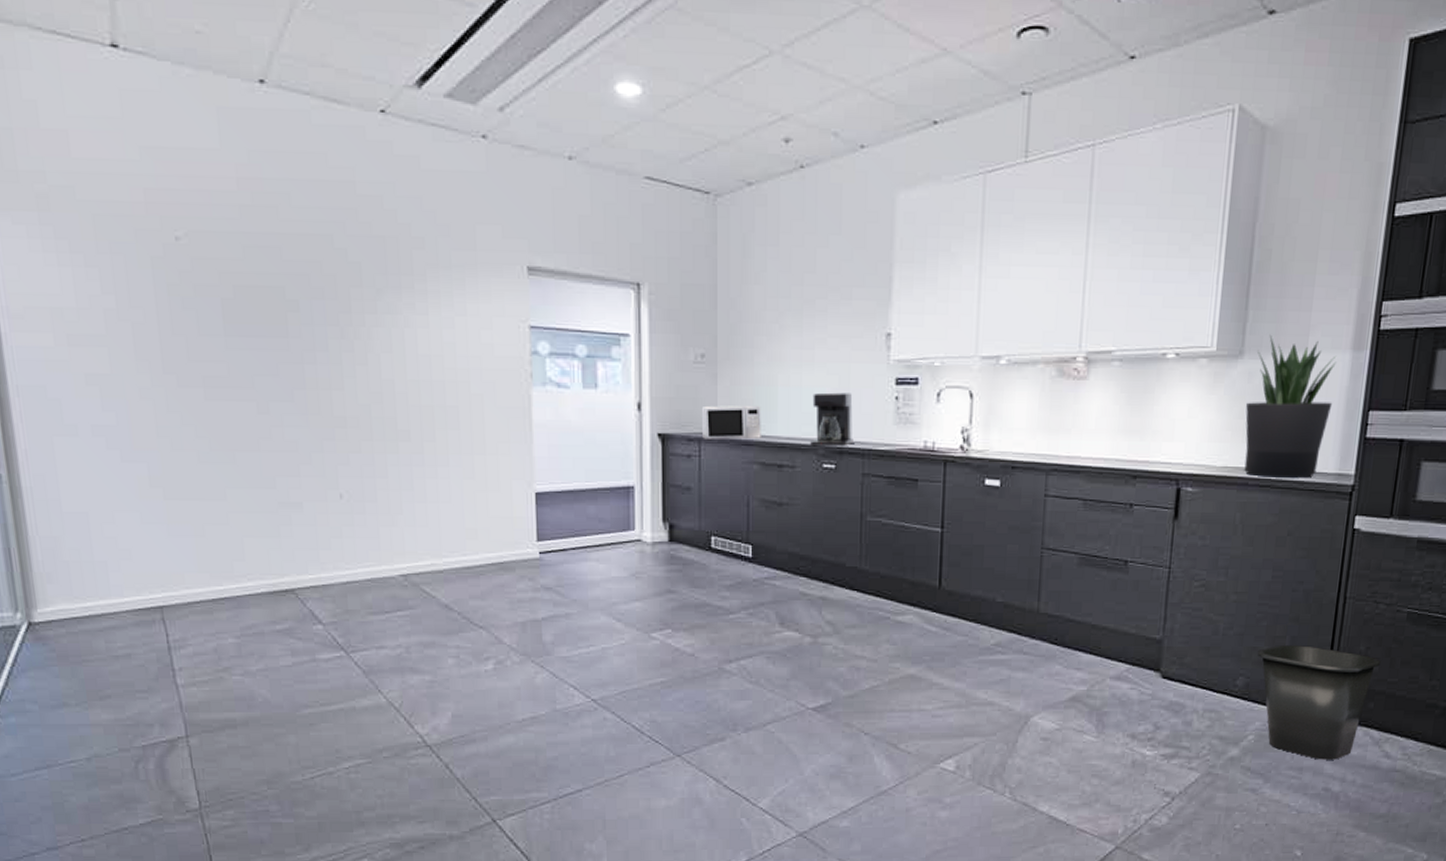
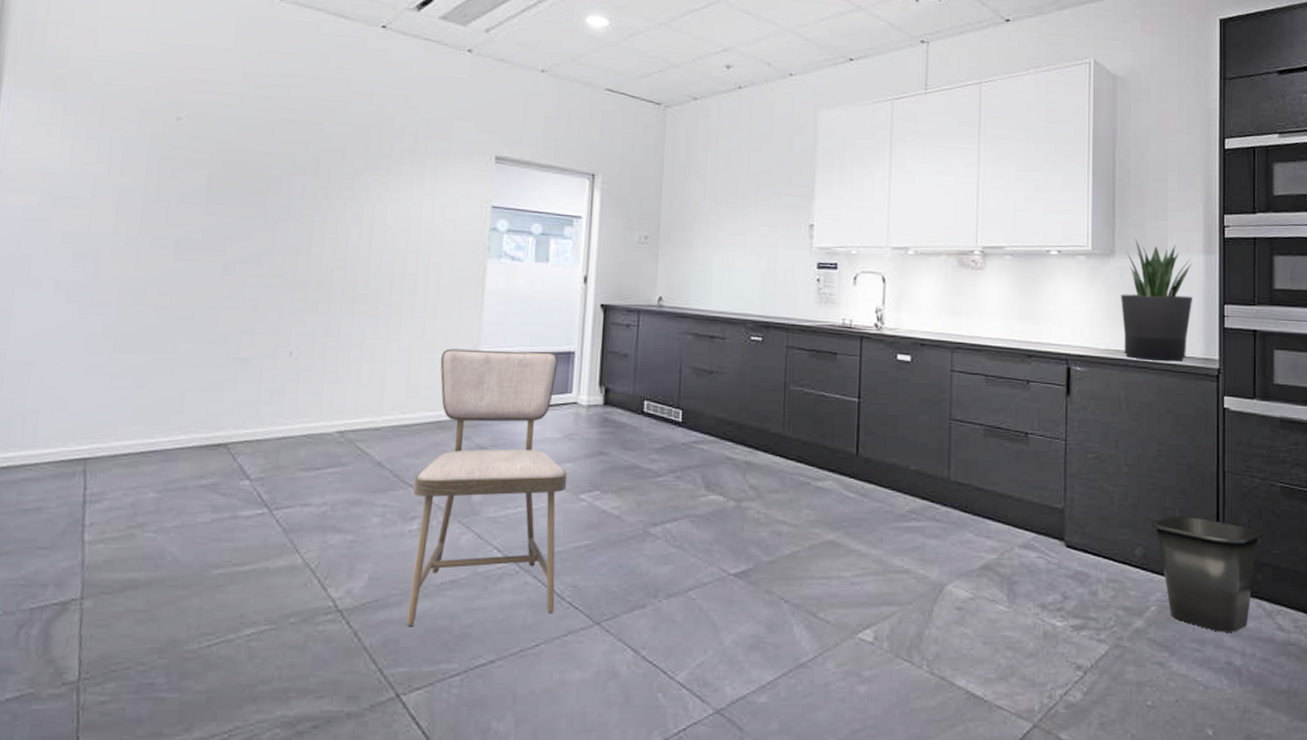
dining chair: none [483,486,638,760] -> present [406,348,568,627]
microwave: present [701,405,761,441] -> none [641,281,697,313]
coffee maker: present [810,392,853,447] -> none [740,273,779,322]

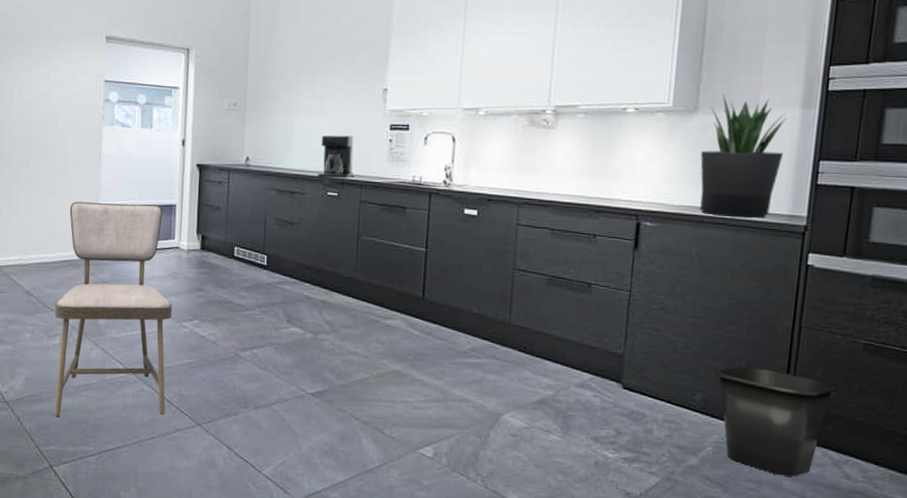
coffee maker: none [740,273,779,322] -> present [318,135,354,179]

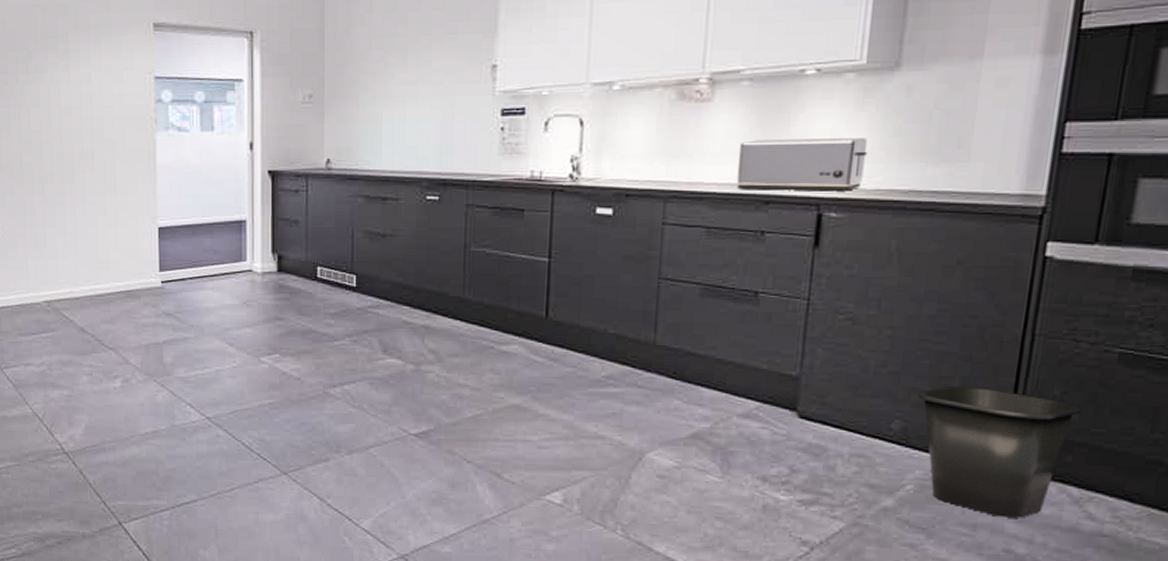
dining chair: present [54,201,173,417] -> none [113,222,248,469]
coffee maker: present [318,135,354,179] -> none [414,125,457,179]
toaster: none [574,161,674,206] -> present [736,138,867,191]
planter: present [700,93,787,218] -> none [901,42,1022,200]

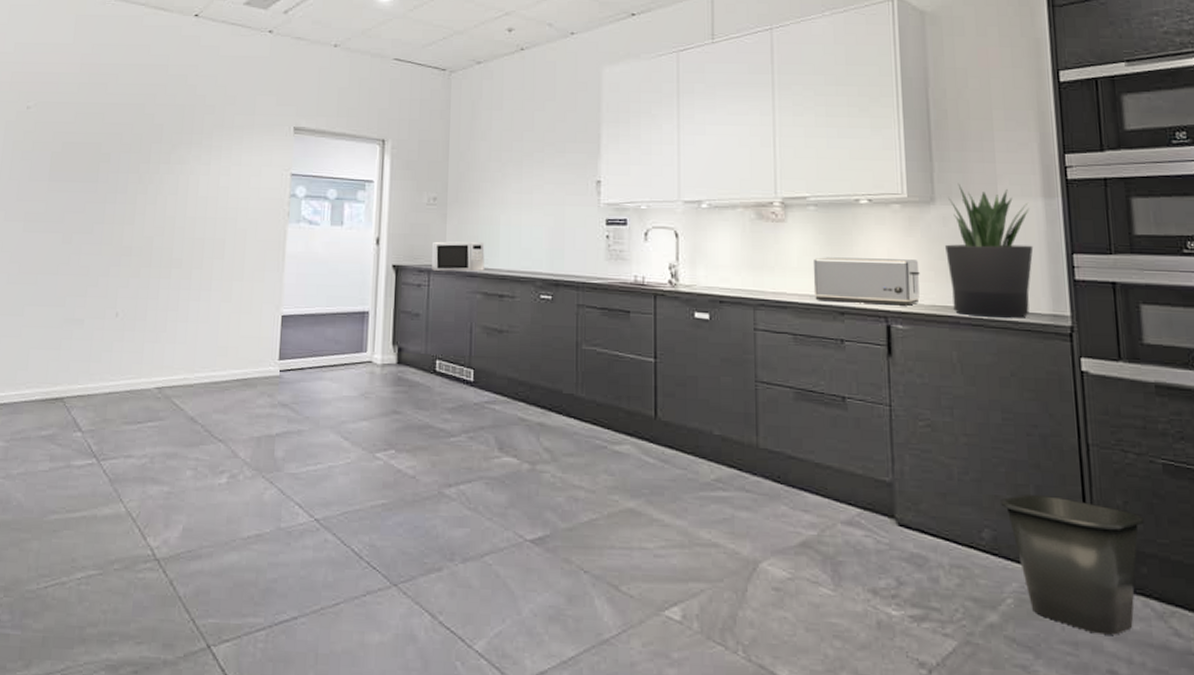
microwave: none [308,140,366,176] -> present [431,241,485,272]
planter: none [901,42,1022,200] -> present [945,183,1034,318]

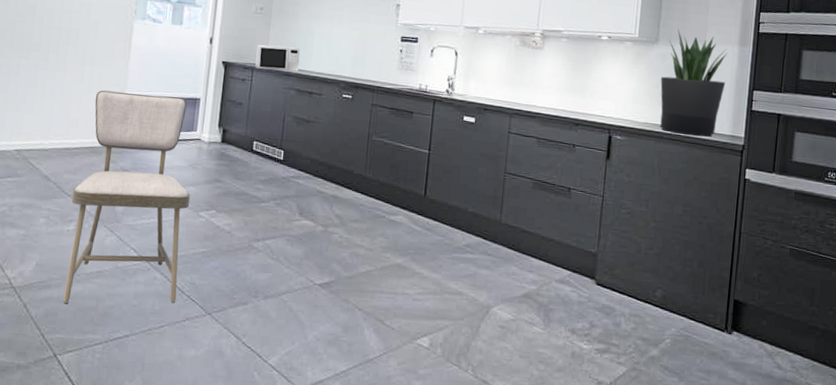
dining chair: none [216,309,364,579] -> present [63,90,191,304]
toaster: present [813,257,920,306] -> none [557,79,639,122]
waste bin: present [1001,495,1144,635] -> none [672,266,770,367]

